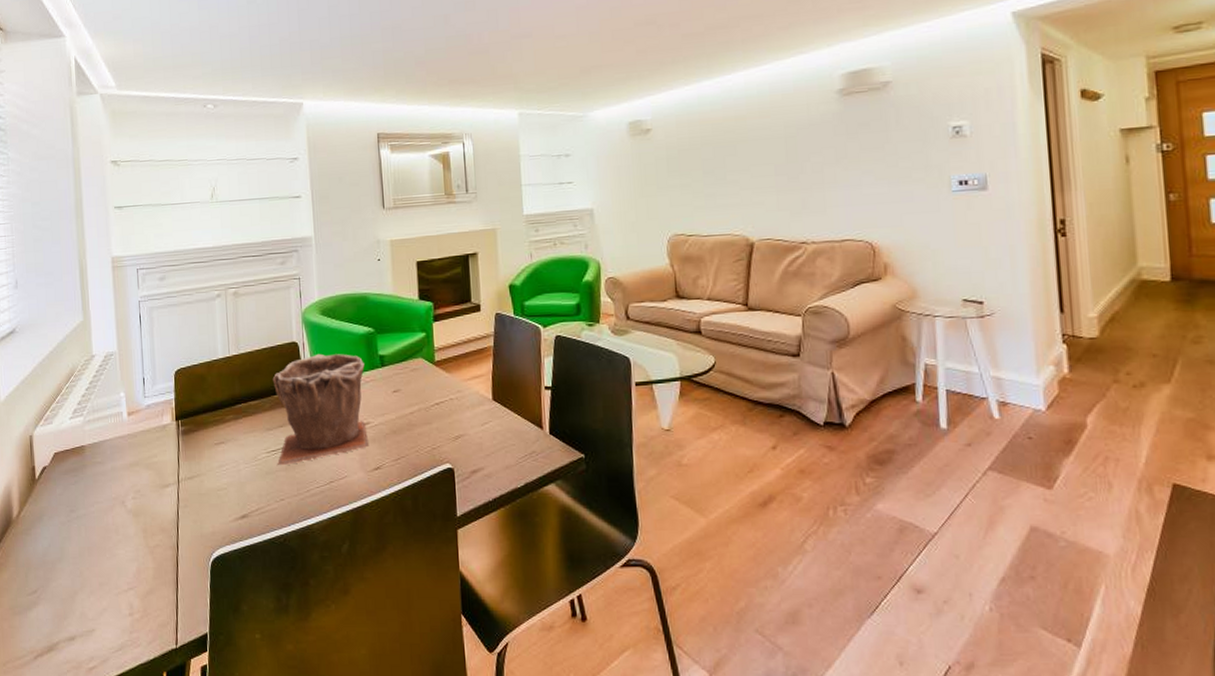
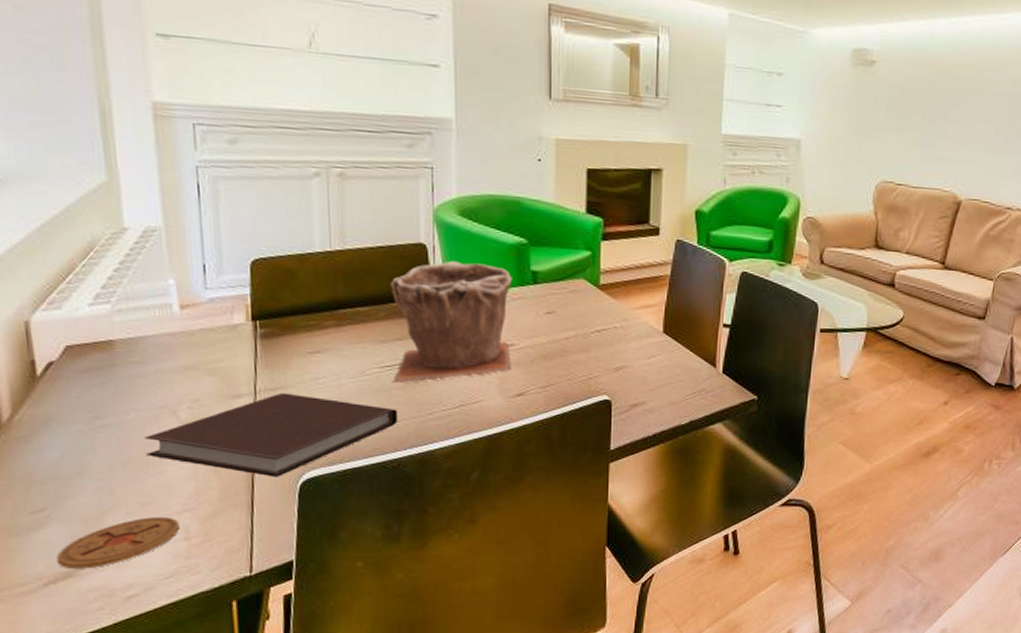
coaster: none [43,594,126,643] -> present [56,516,179,569]
notebook: none [104,480,282,556] -> present [145,392,397,478]

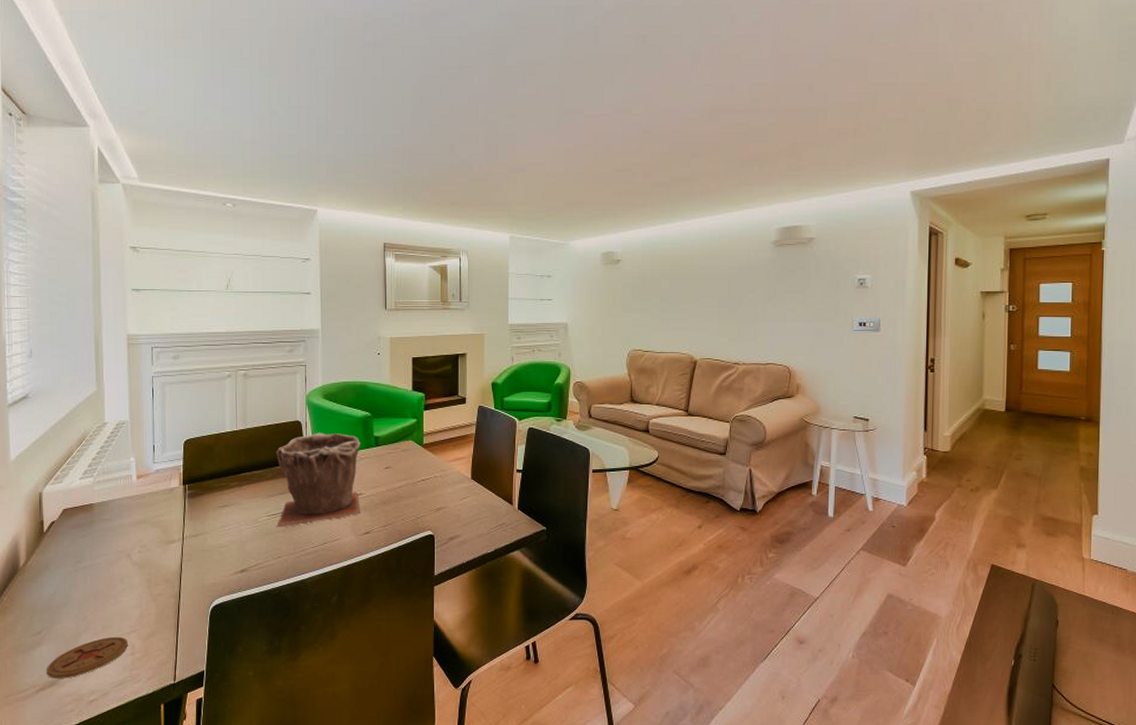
notebook: present [145,392,397,478] -> none [109,538,279,604]

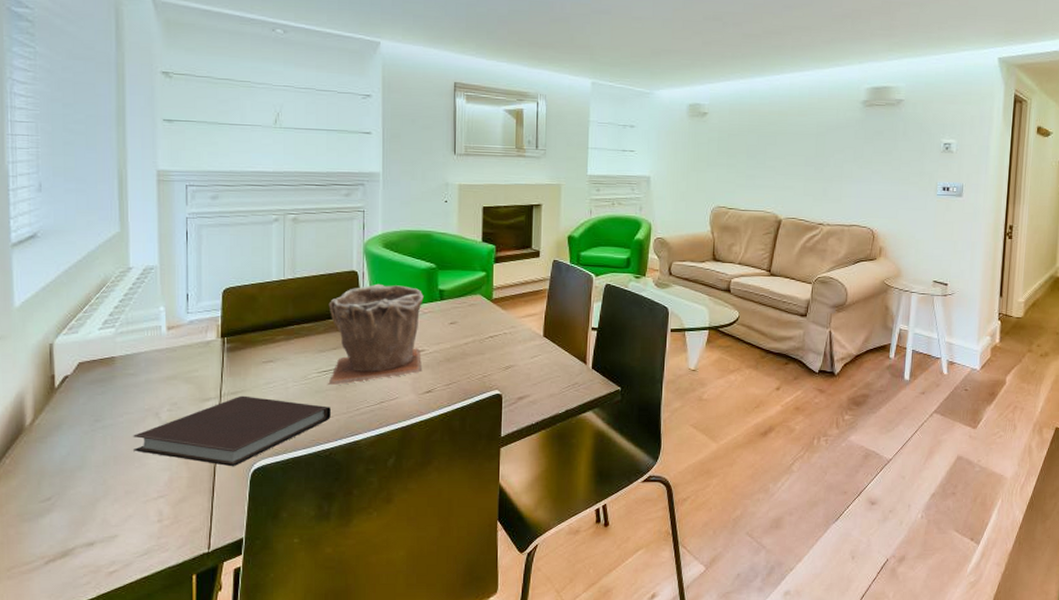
coaster: present [46,636,128,678] -> none [57,502,155,548]
notebook: none [109,538,279,604] -> present [133,395,331,467]

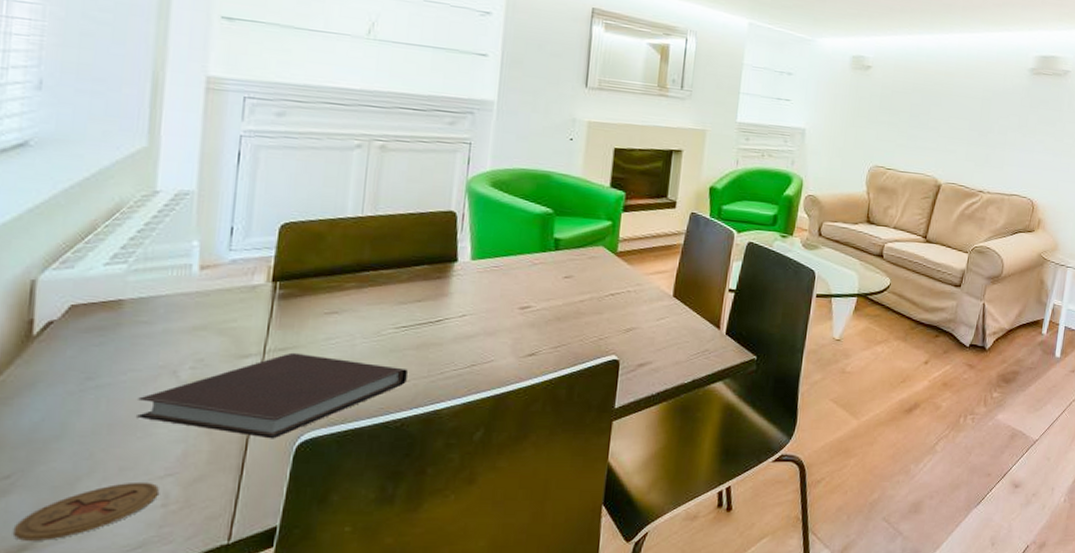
coaster: none [57,502,155,548] -> present [12,481,159,541]
plant pot: present [328,283,424,386] -> none [407,227,535,344]

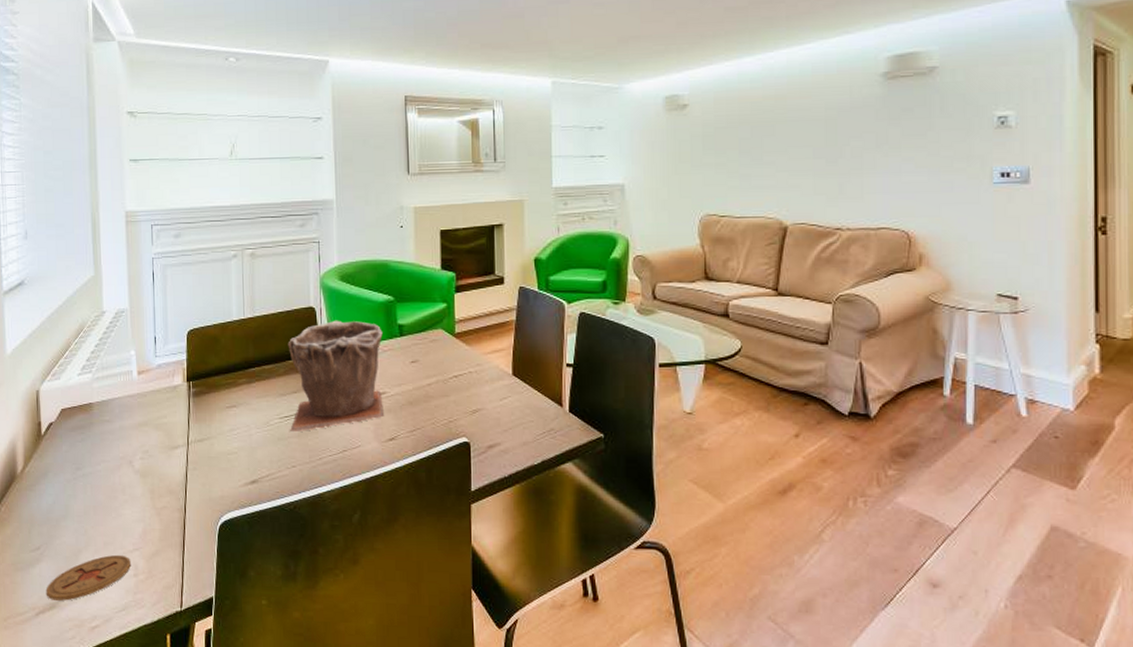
notebook: present [137,352,408,439] -> none [110,443,294,520]
plant pot: none [407,227,535,344] -> present [288,320,384,433]

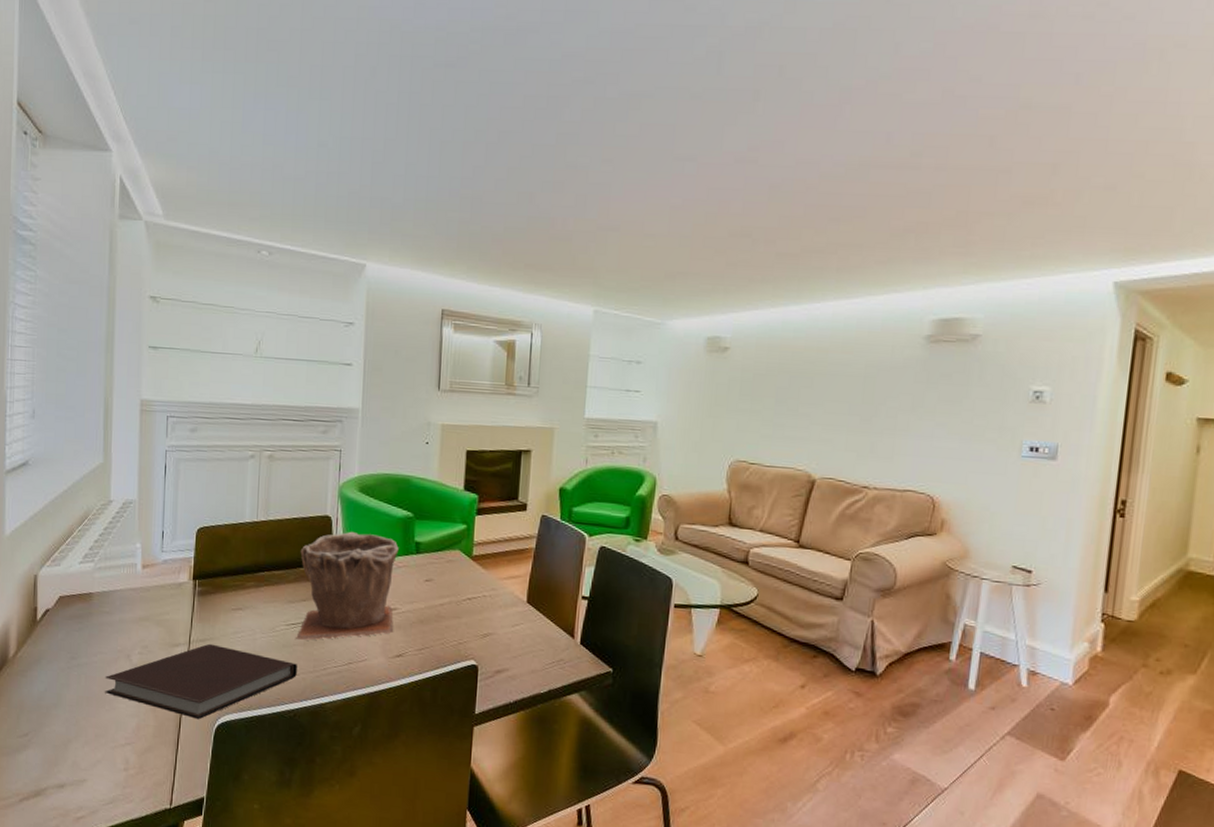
coaster: present [45,554,131,601] -> none [31,747,122,789]
notebook: none [110,443,294,520] -> present [105,643,297,720]

